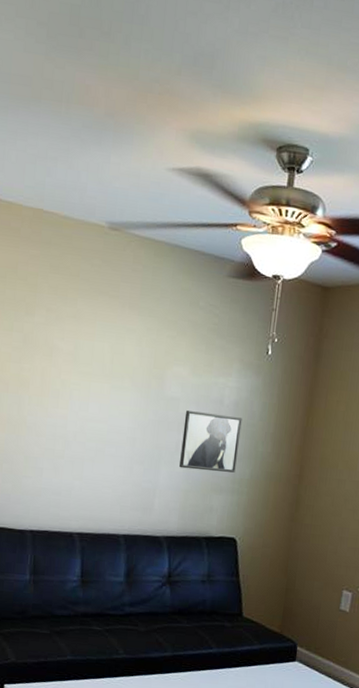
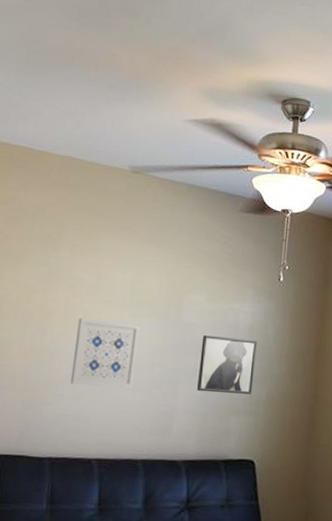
wall art: none [49,390,121,464] -> present [70,318,141,388]

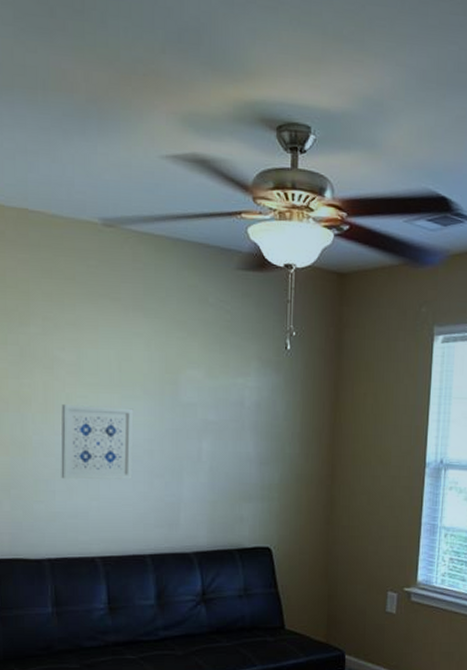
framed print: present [197,335,257,394] -> none [203,416,266,479]

